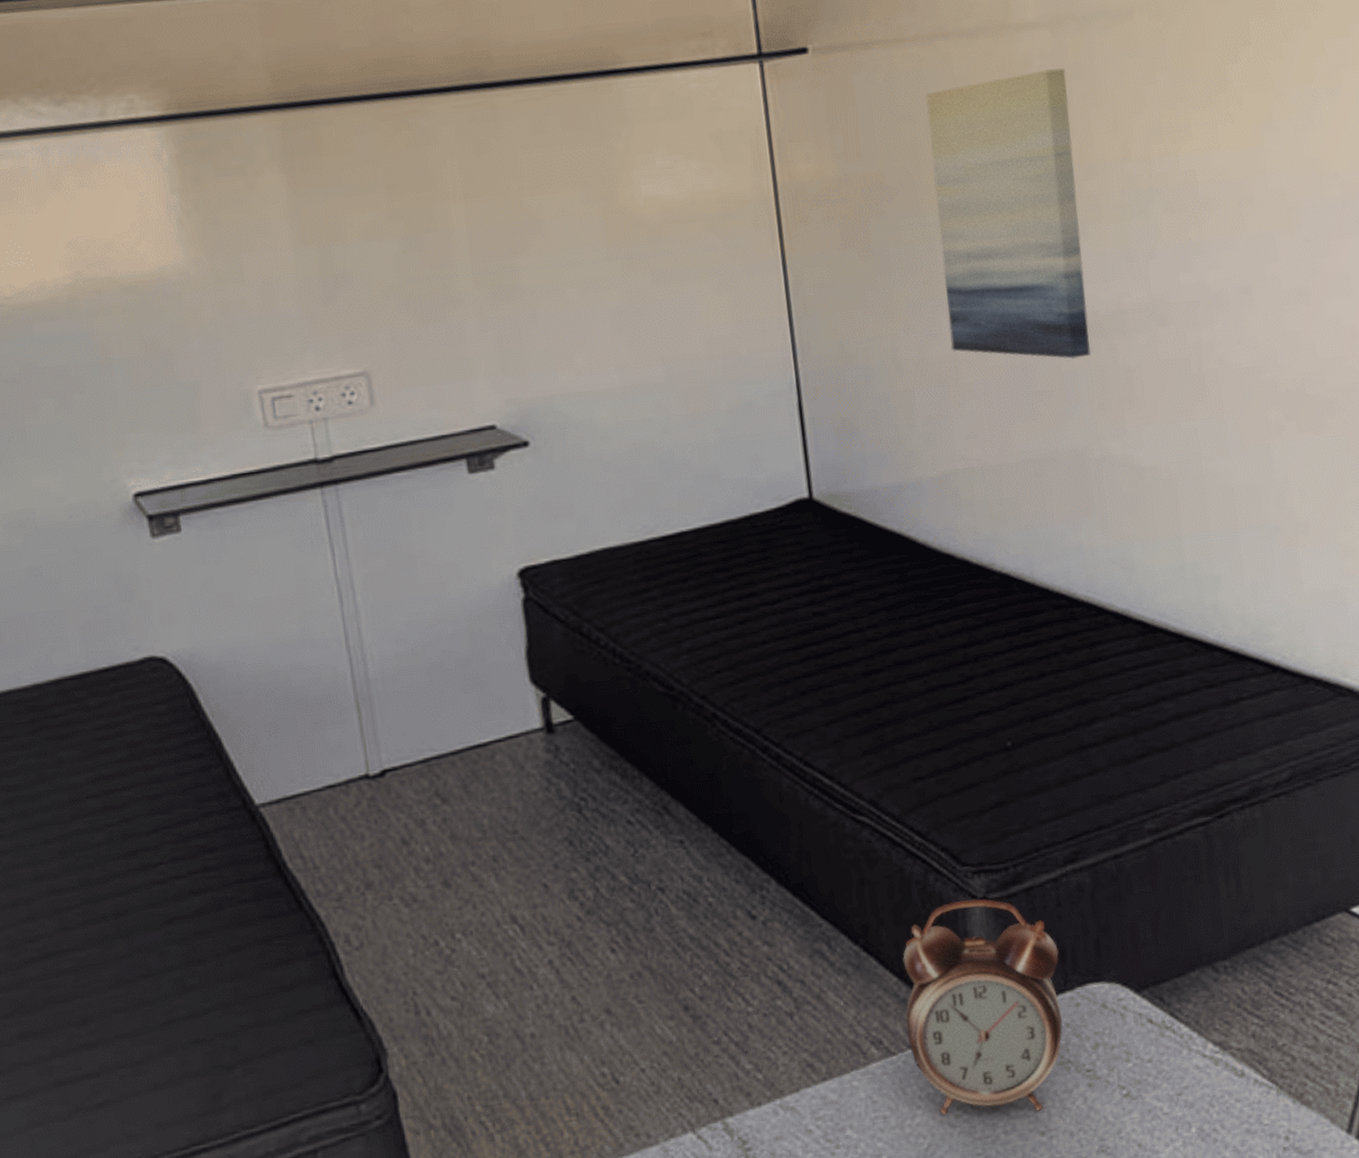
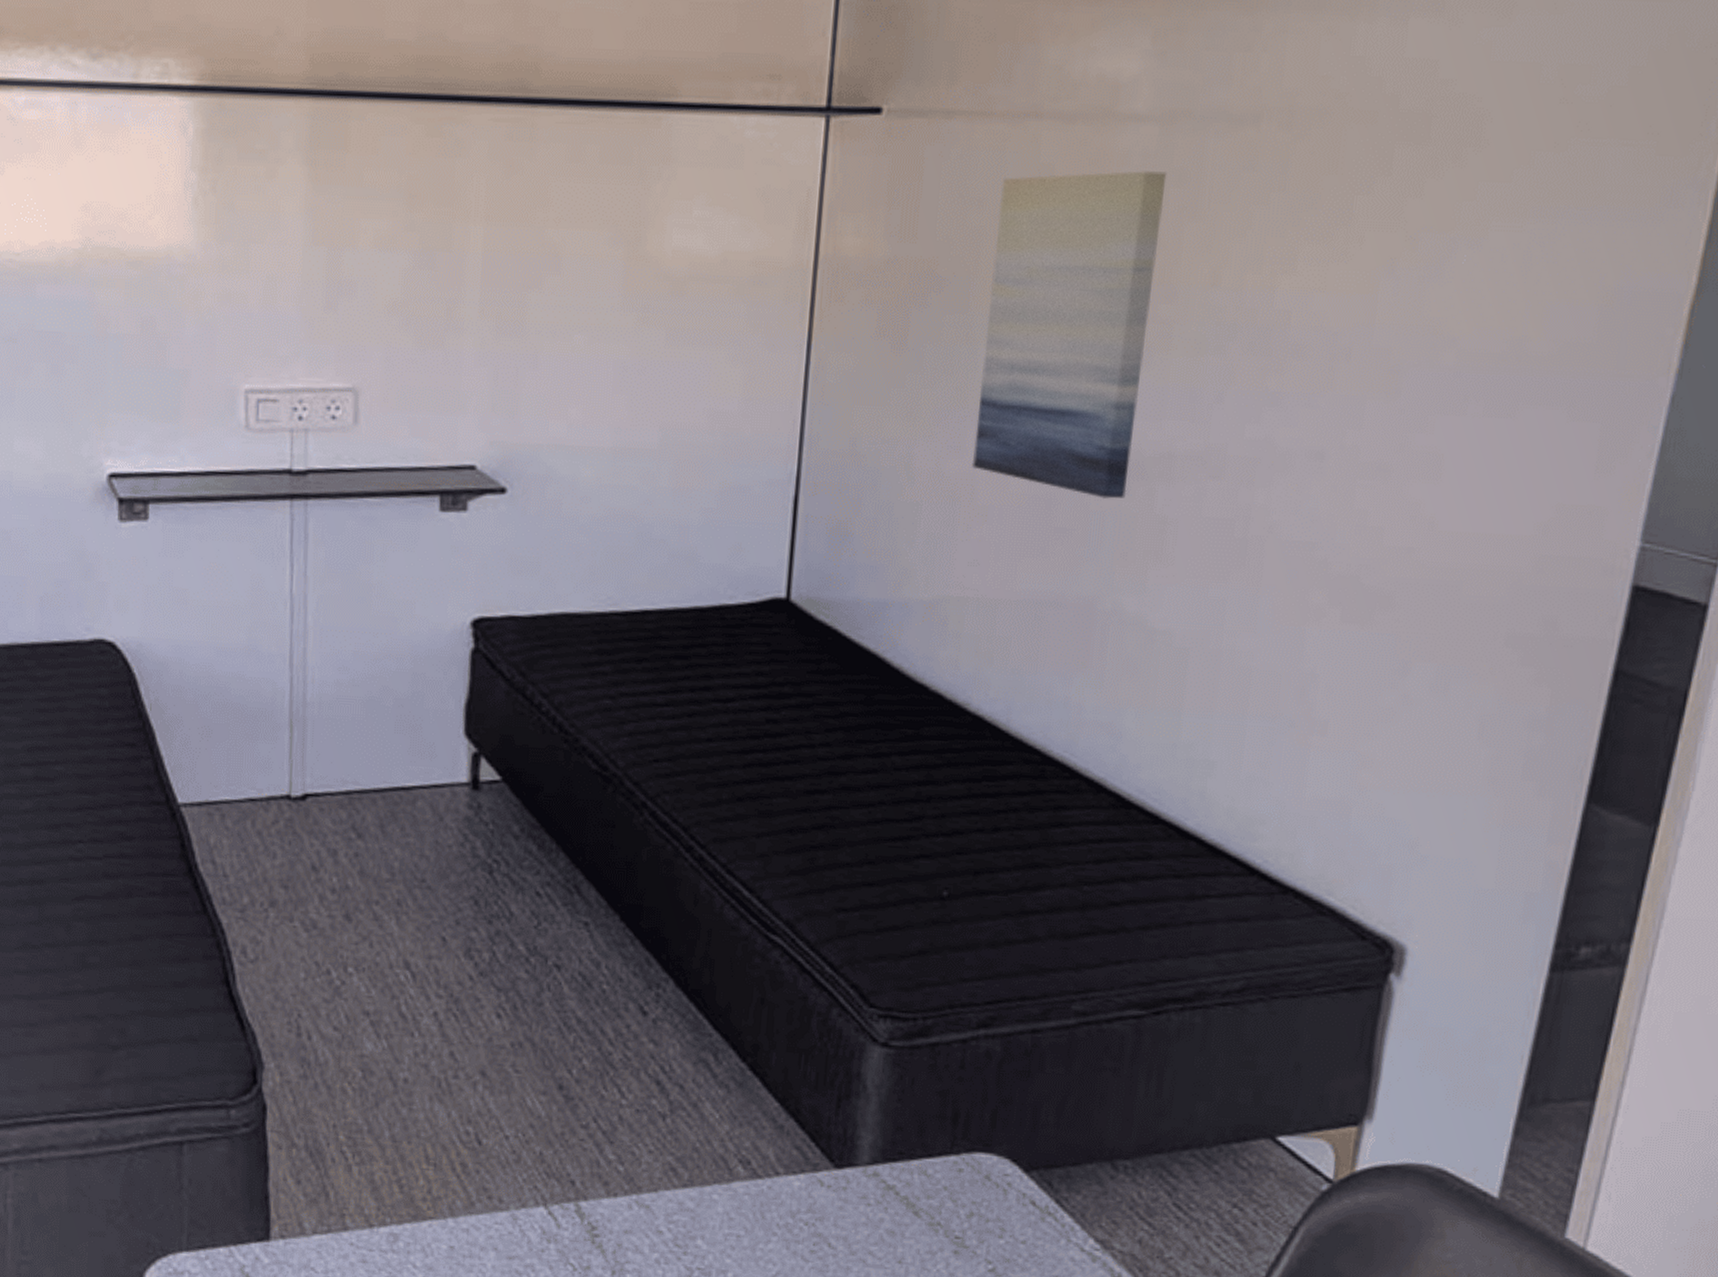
alarm clock: present [903,899,1064,1116] -> none [776,1041,952,1265]

